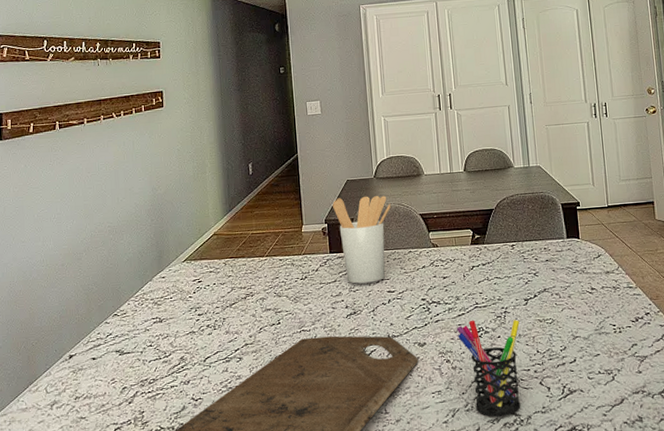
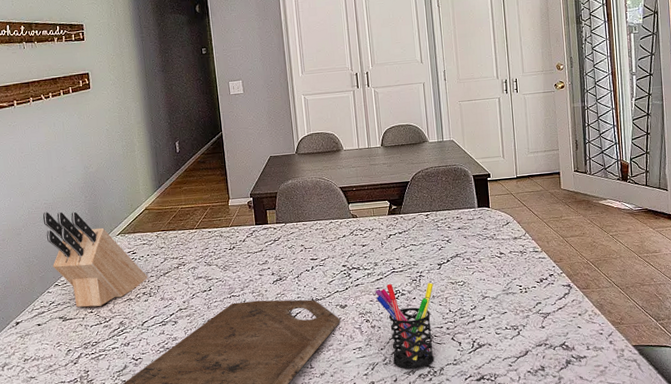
knife block: none [105,235,213,340] -> present [42,211,148,308]
utensil holder: present [333,195,391,284] -> none [257,170,313,253]

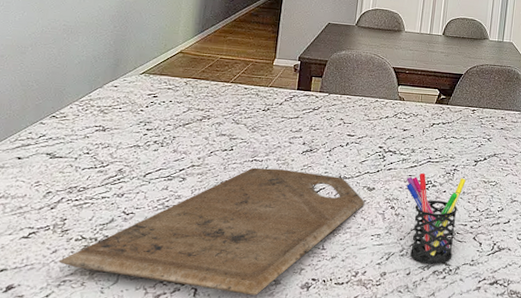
knife block: present [42,211,148,308] -> none [55,34,164,148]

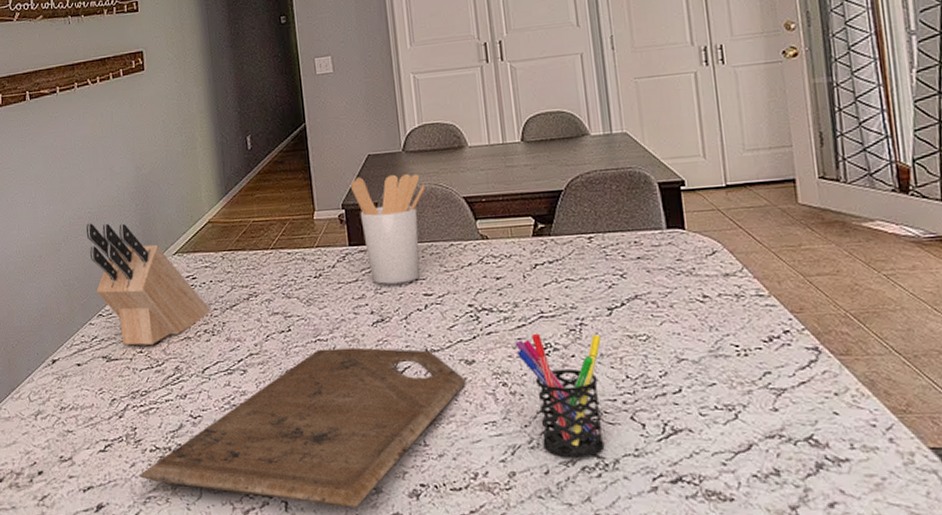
knife block: none [55,34,164,148] -> present [86,223,210,346]
utensil holder: none [309,38,367,124] -> present [351,173,426,284]

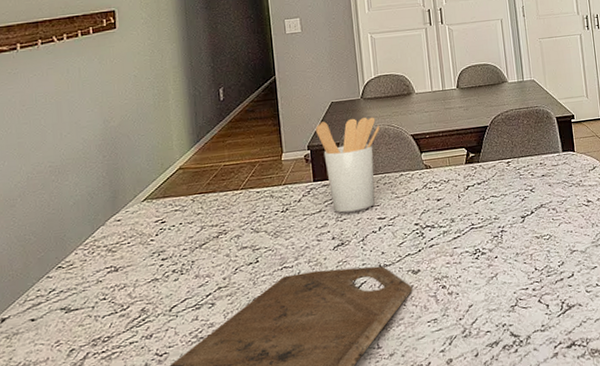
knife block: present [86,223,210,346] -> none [46,175,179,294]
pen holder: present [515,333,605,458] -> none [452,238,520,341]

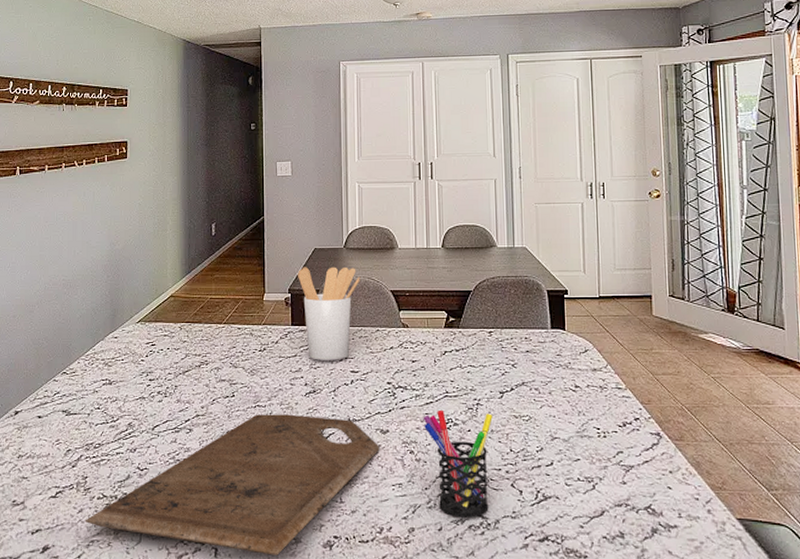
pen holder: none [452,238,520,341] -> present [423,409,493,518]

